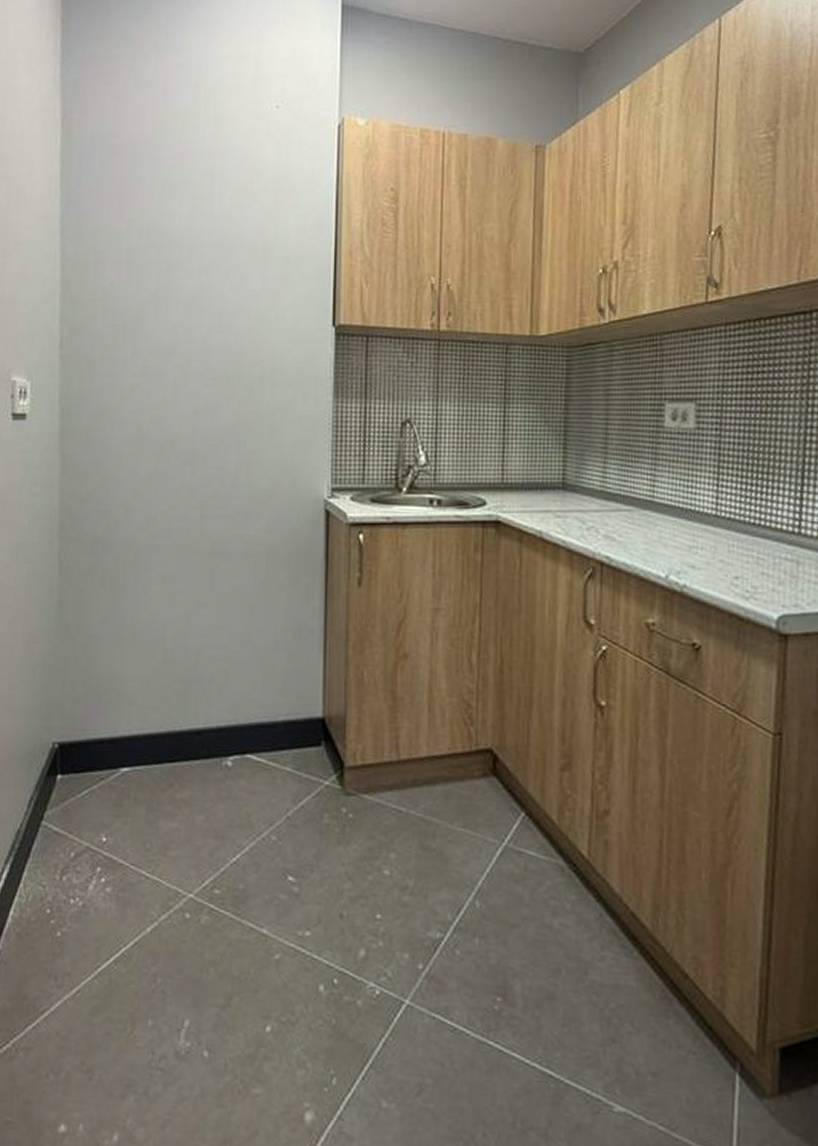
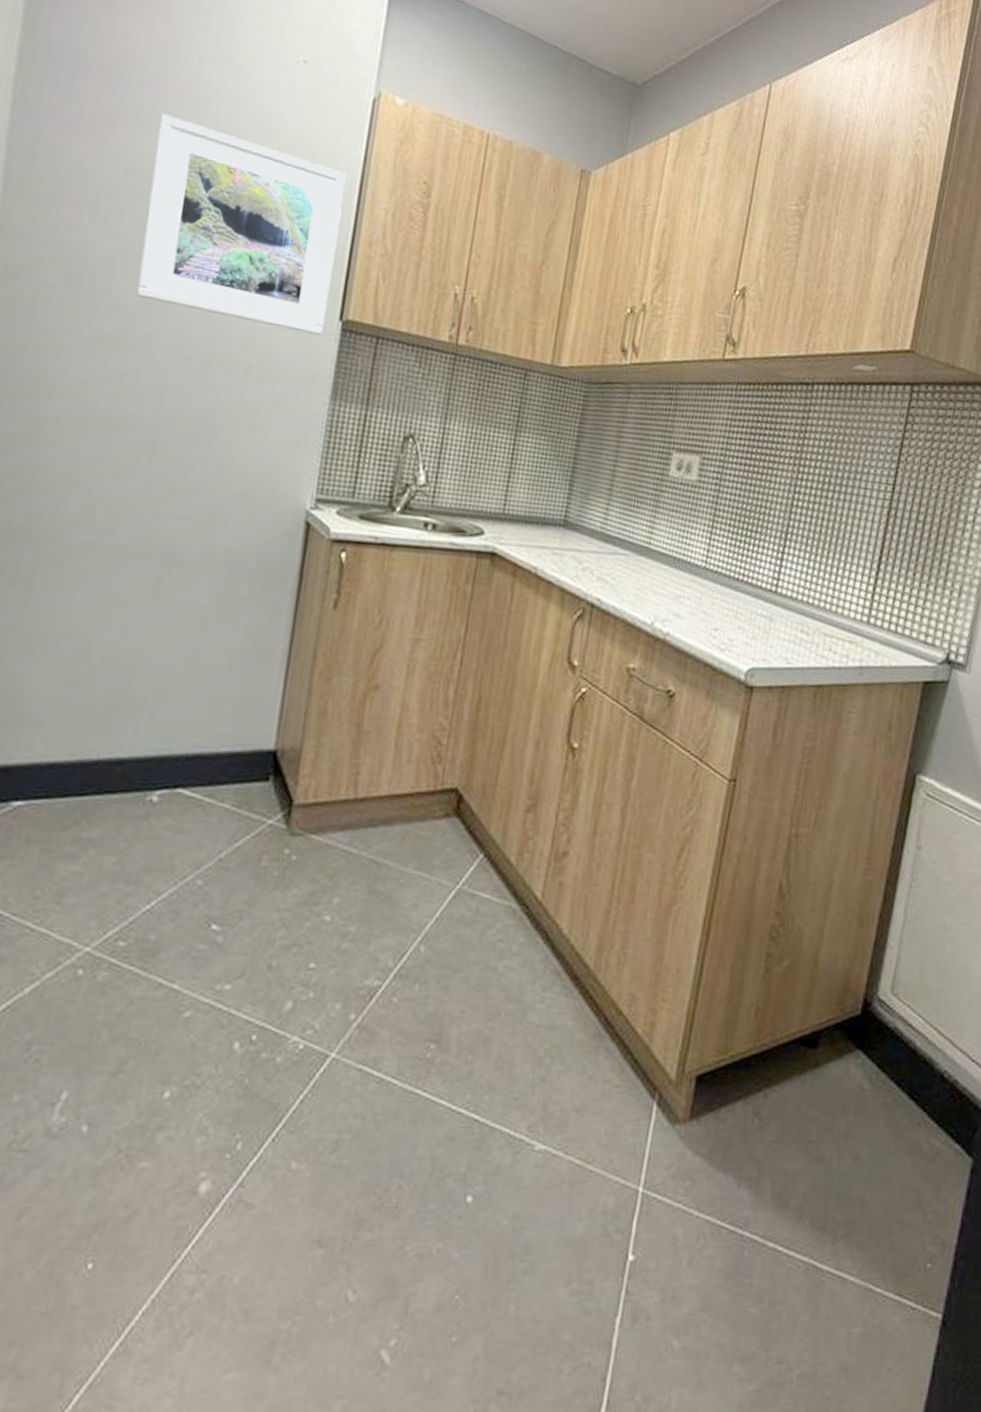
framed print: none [167,178,323,342] -> present [137,113,347,335]

